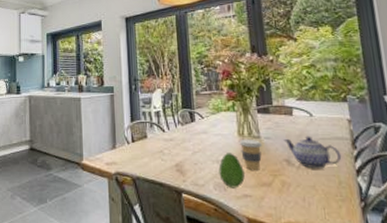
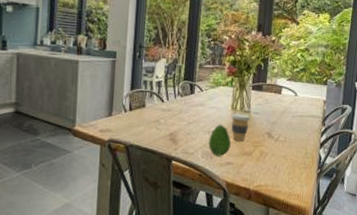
teapot: present [283,136,342,169] -> none [269,113,312,142]

